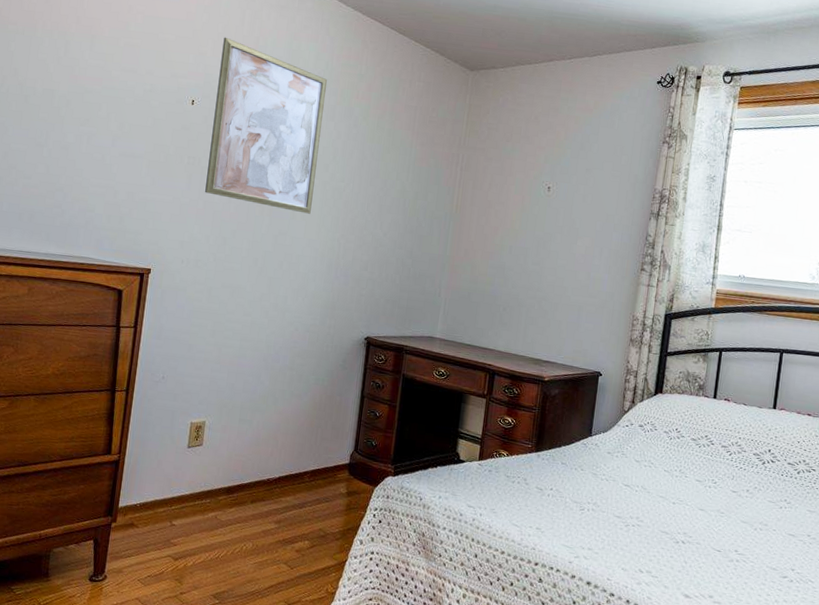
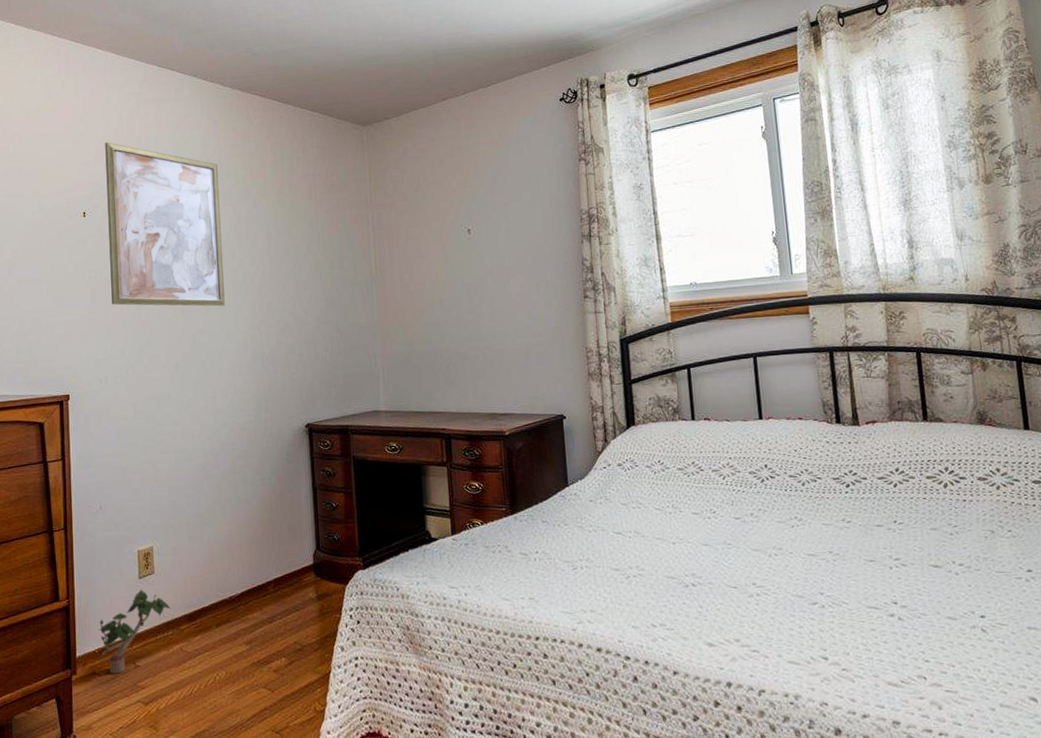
potted plant: none [140,457,213,529] -> present [98,589,171,674]

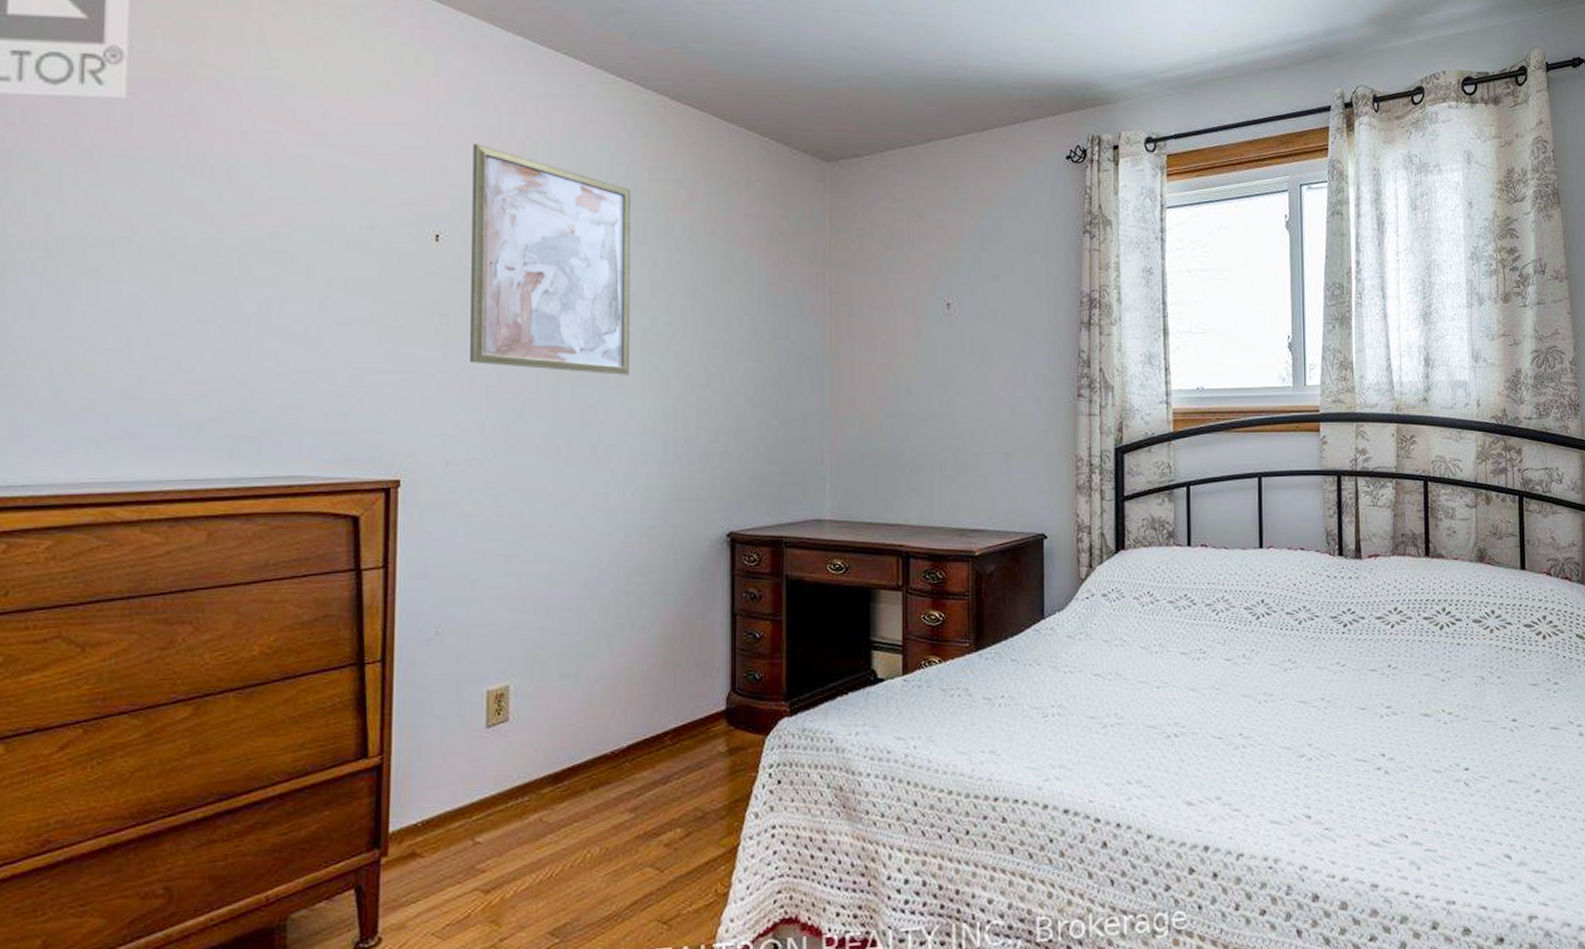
potted plant: present [98,589,171,674] -> none [423,741,529,854]

